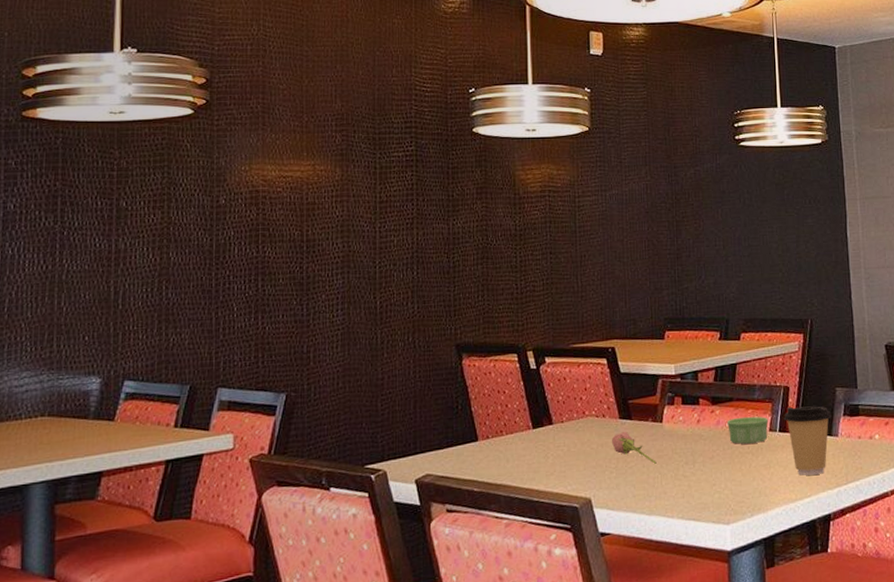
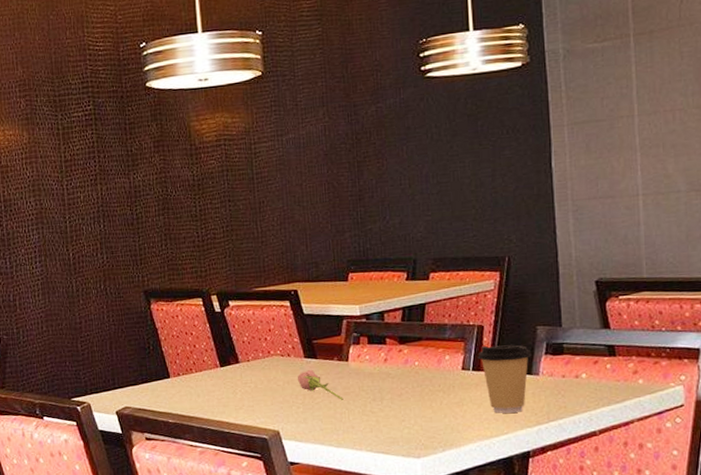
ramekin: present [727,416,769,444] -> none [416,355,461,382]

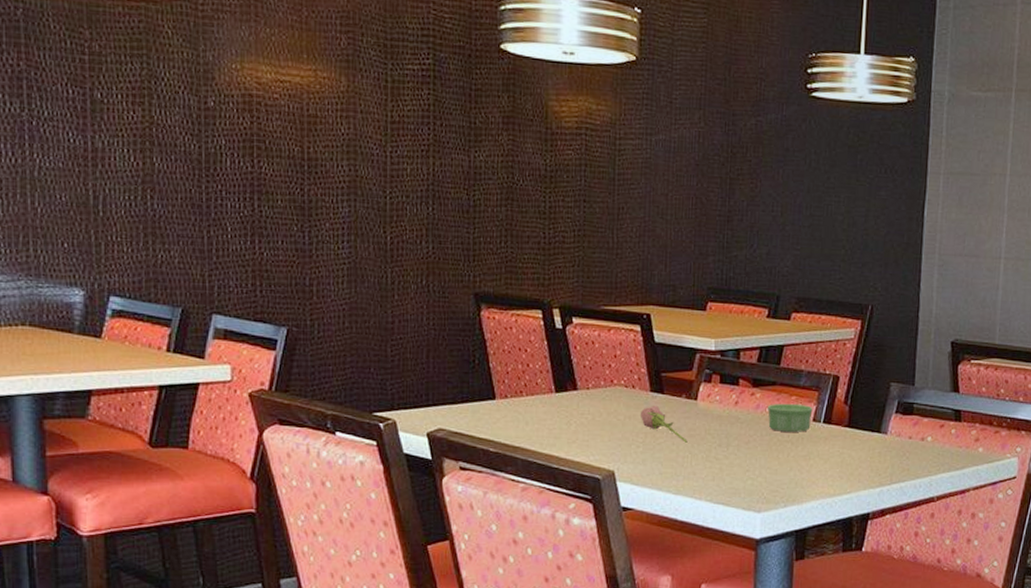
ramekin: none [416,355,461,382] -> present [768,403,813,432]
coffee cup: present [477,345,532,413] -> none [830,398,883,471]

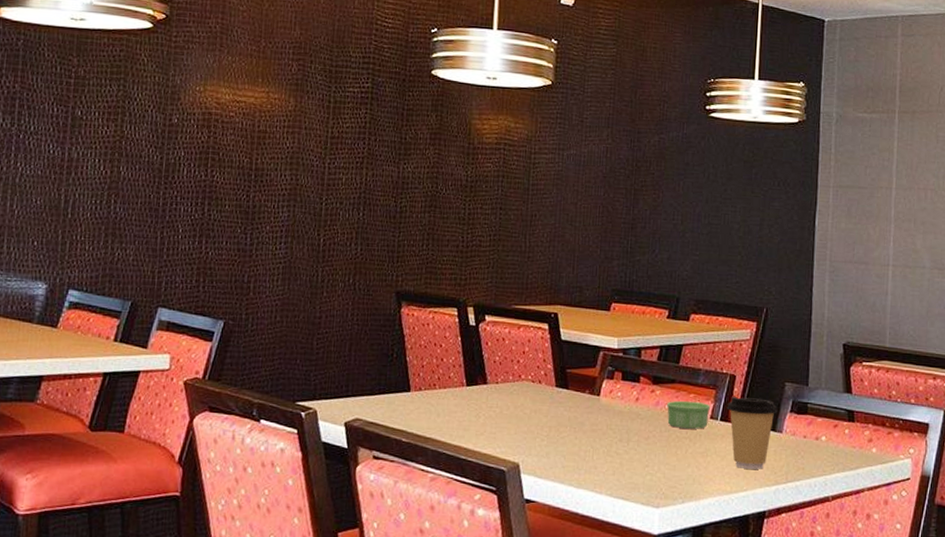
flower: present [640,405,688,443] -> none [545,400,590,437]
coffee cup: none [830,398,883,471] -> present [726,397,778,469]

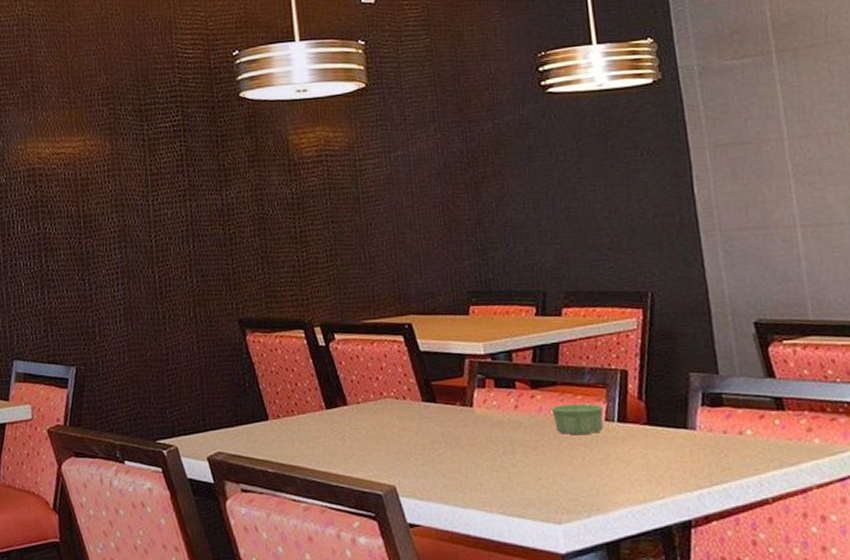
coffee cup: present [726,397,778,469] -> none [622,393,686,474]

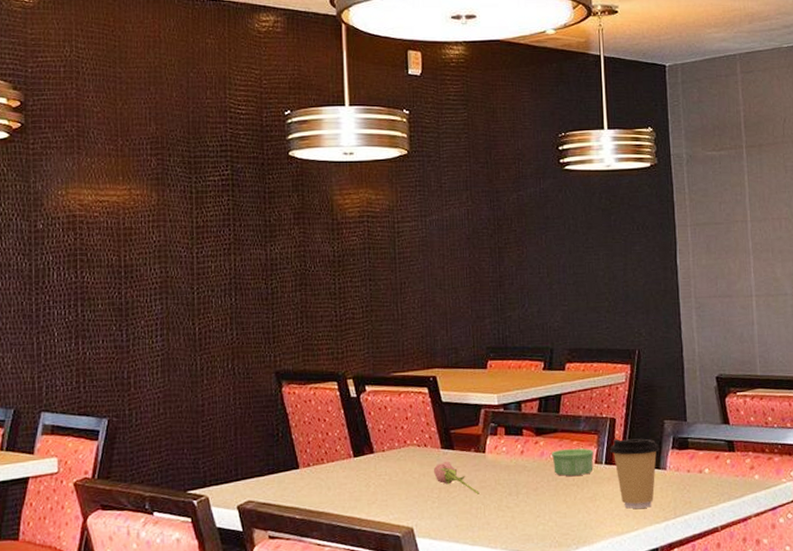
flower: none [414,415,469,452] -> present [433,461,480,494]
coffee cup: none [622,393,686,474] -> present [610,438,660,509]

